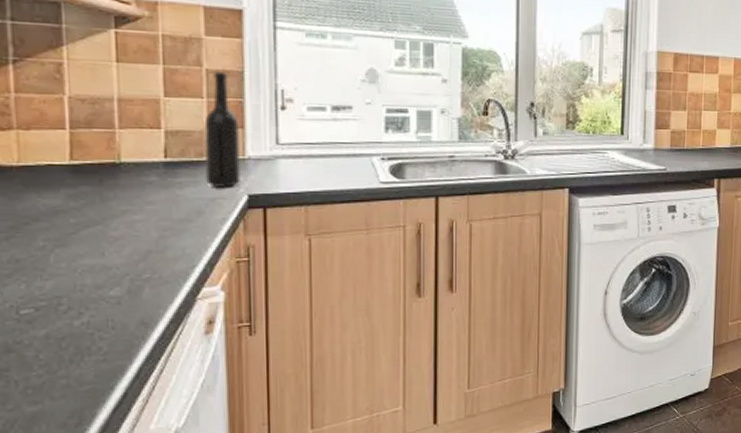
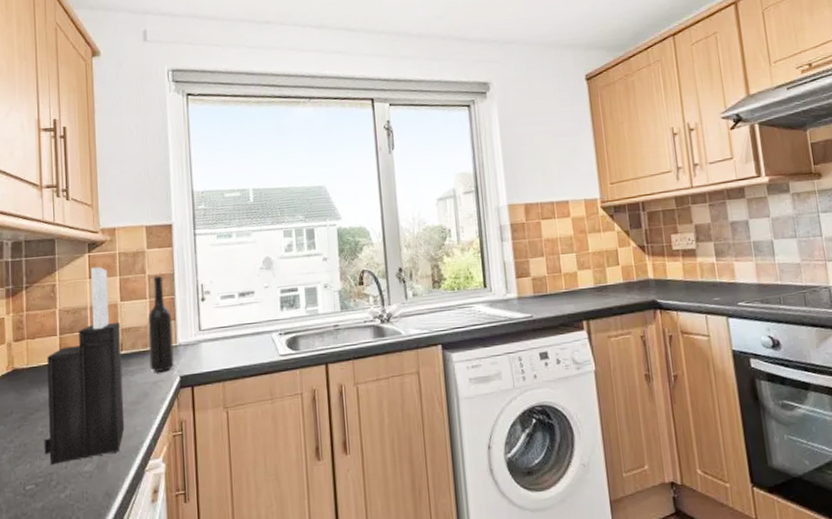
knife block: none [47,48,169,287] -> present [44,267,125,466]

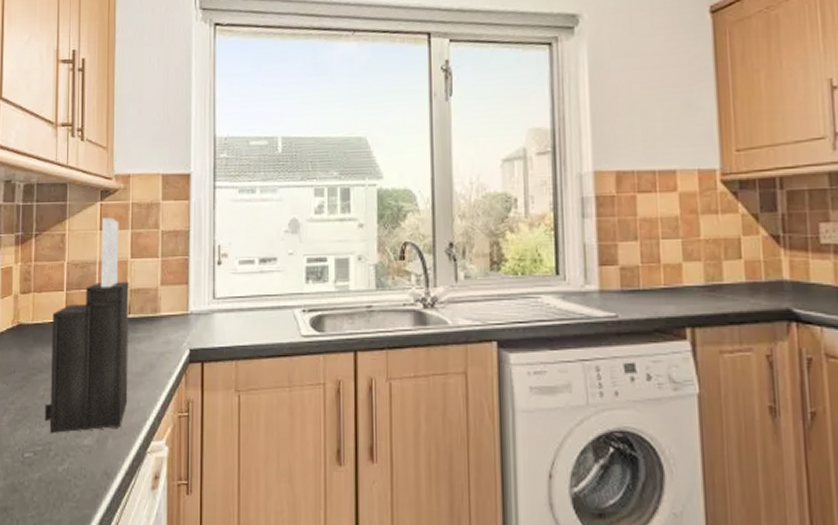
bottle: present [147,275,175,372] -> none [157,232,186,342]

